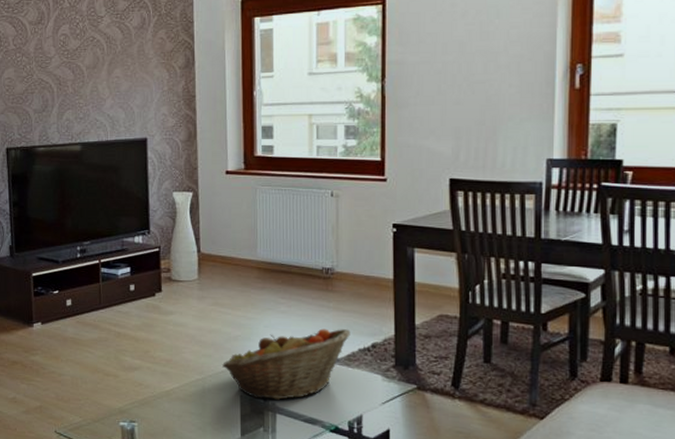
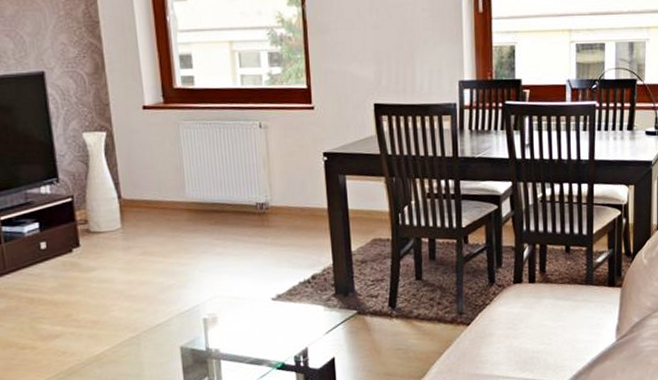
fruit basket: present [222,328,351,400] -> none [158,264,290,348]

